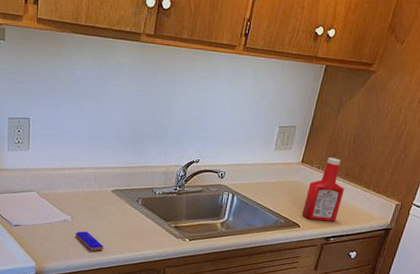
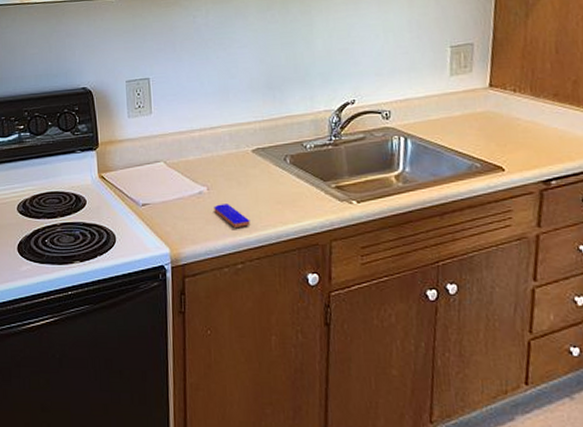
ketchup bottle: present [302,158,345,222] -> none [503,75,558,159]

